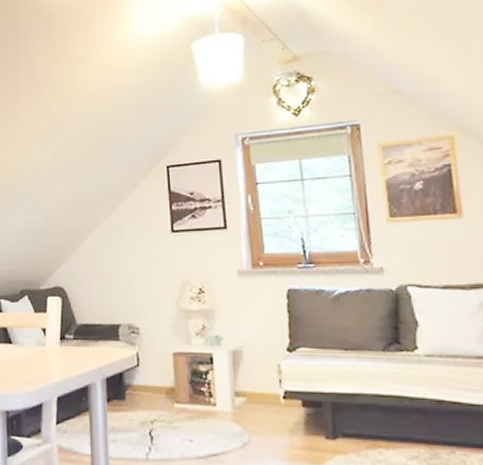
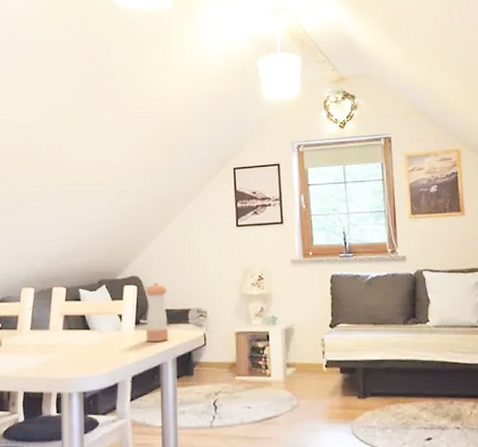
pepper shaker: none [70,294,98,359] -> present [145,283,169,342]

